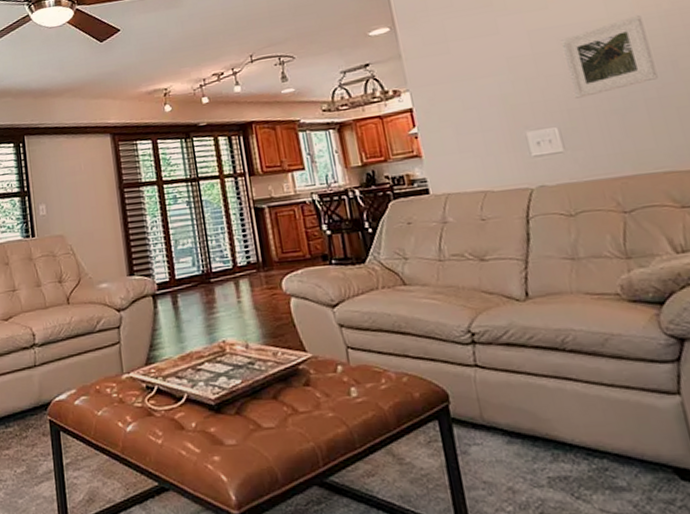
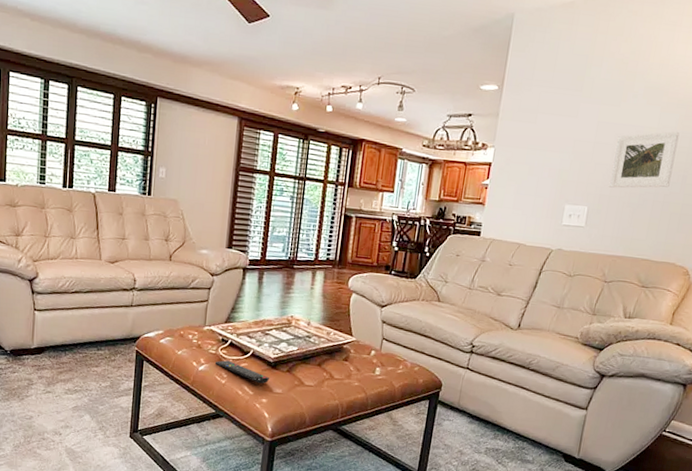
remote control: none [145,413,216,437] -> present [215,360,269,384]

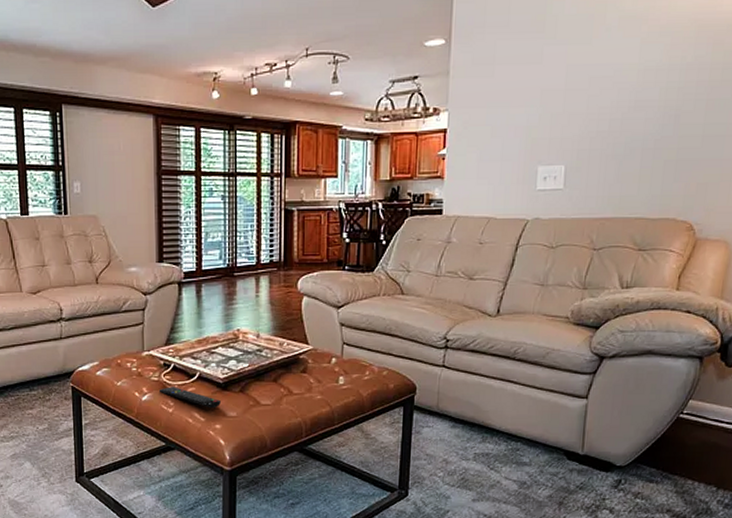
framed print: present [608,132,680,188] -> none [587,65,666,140]

